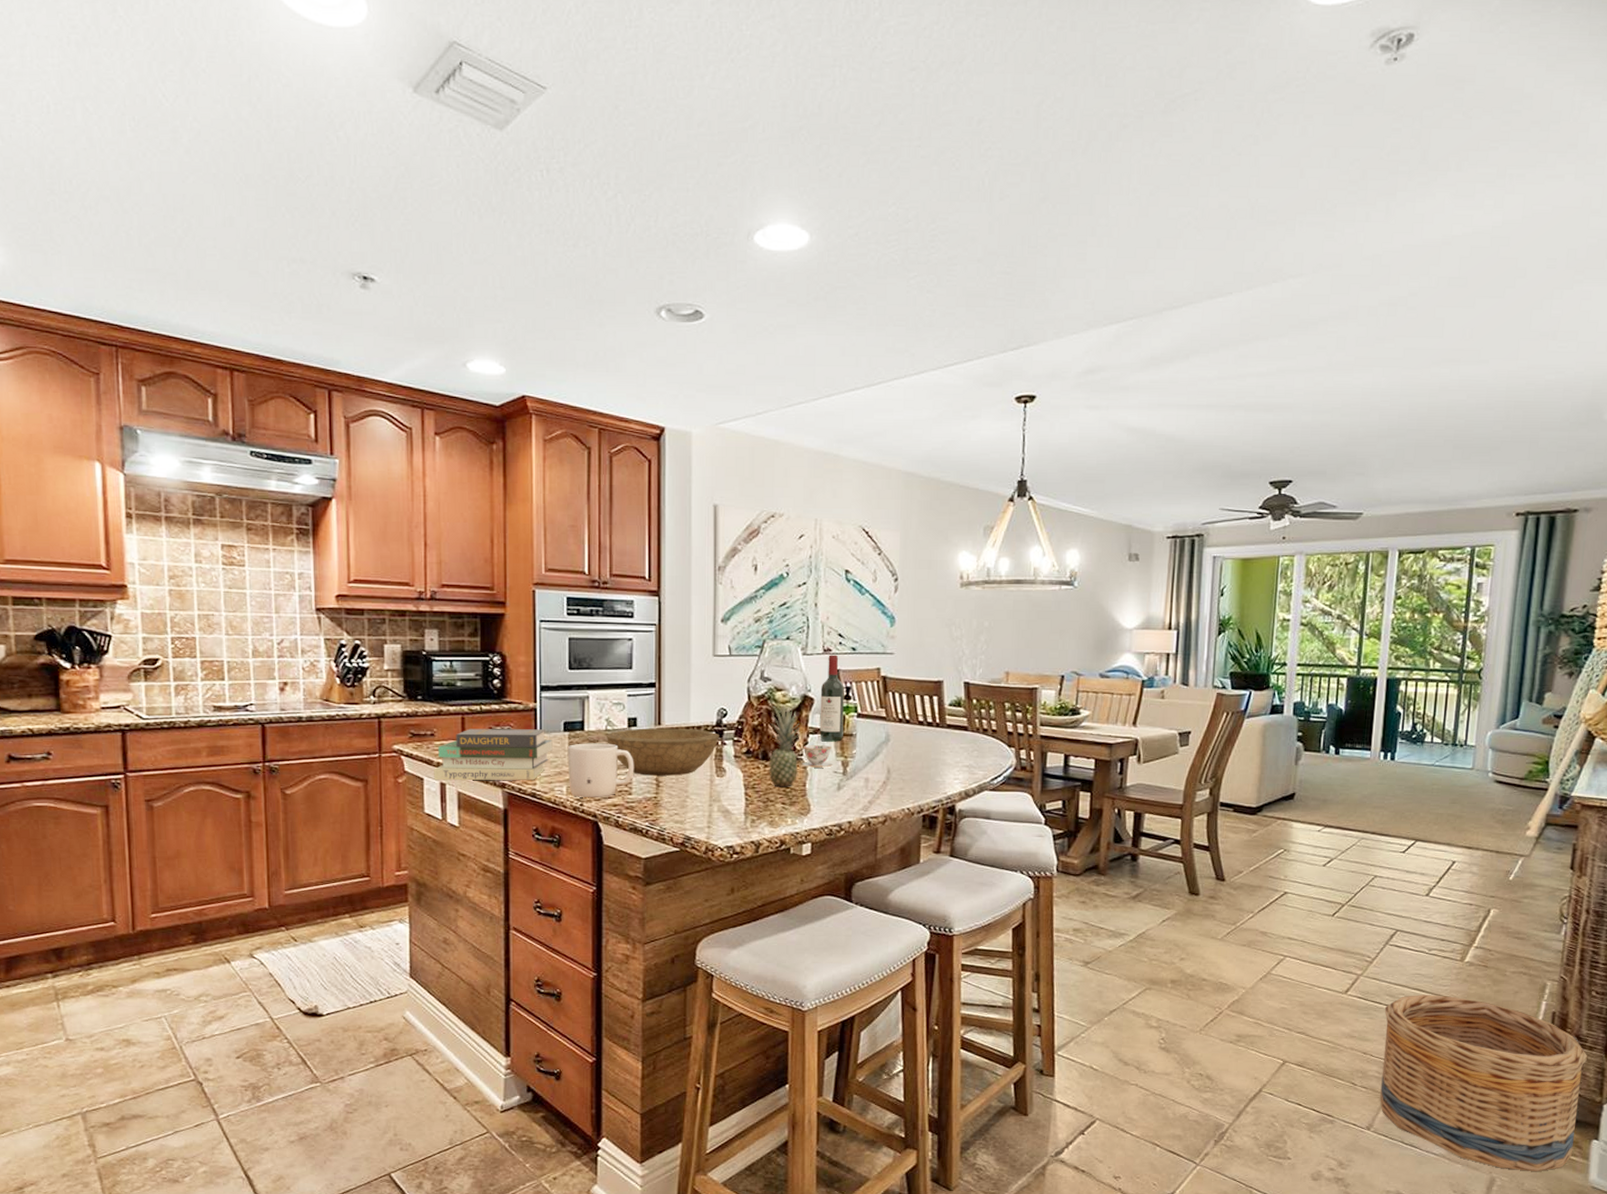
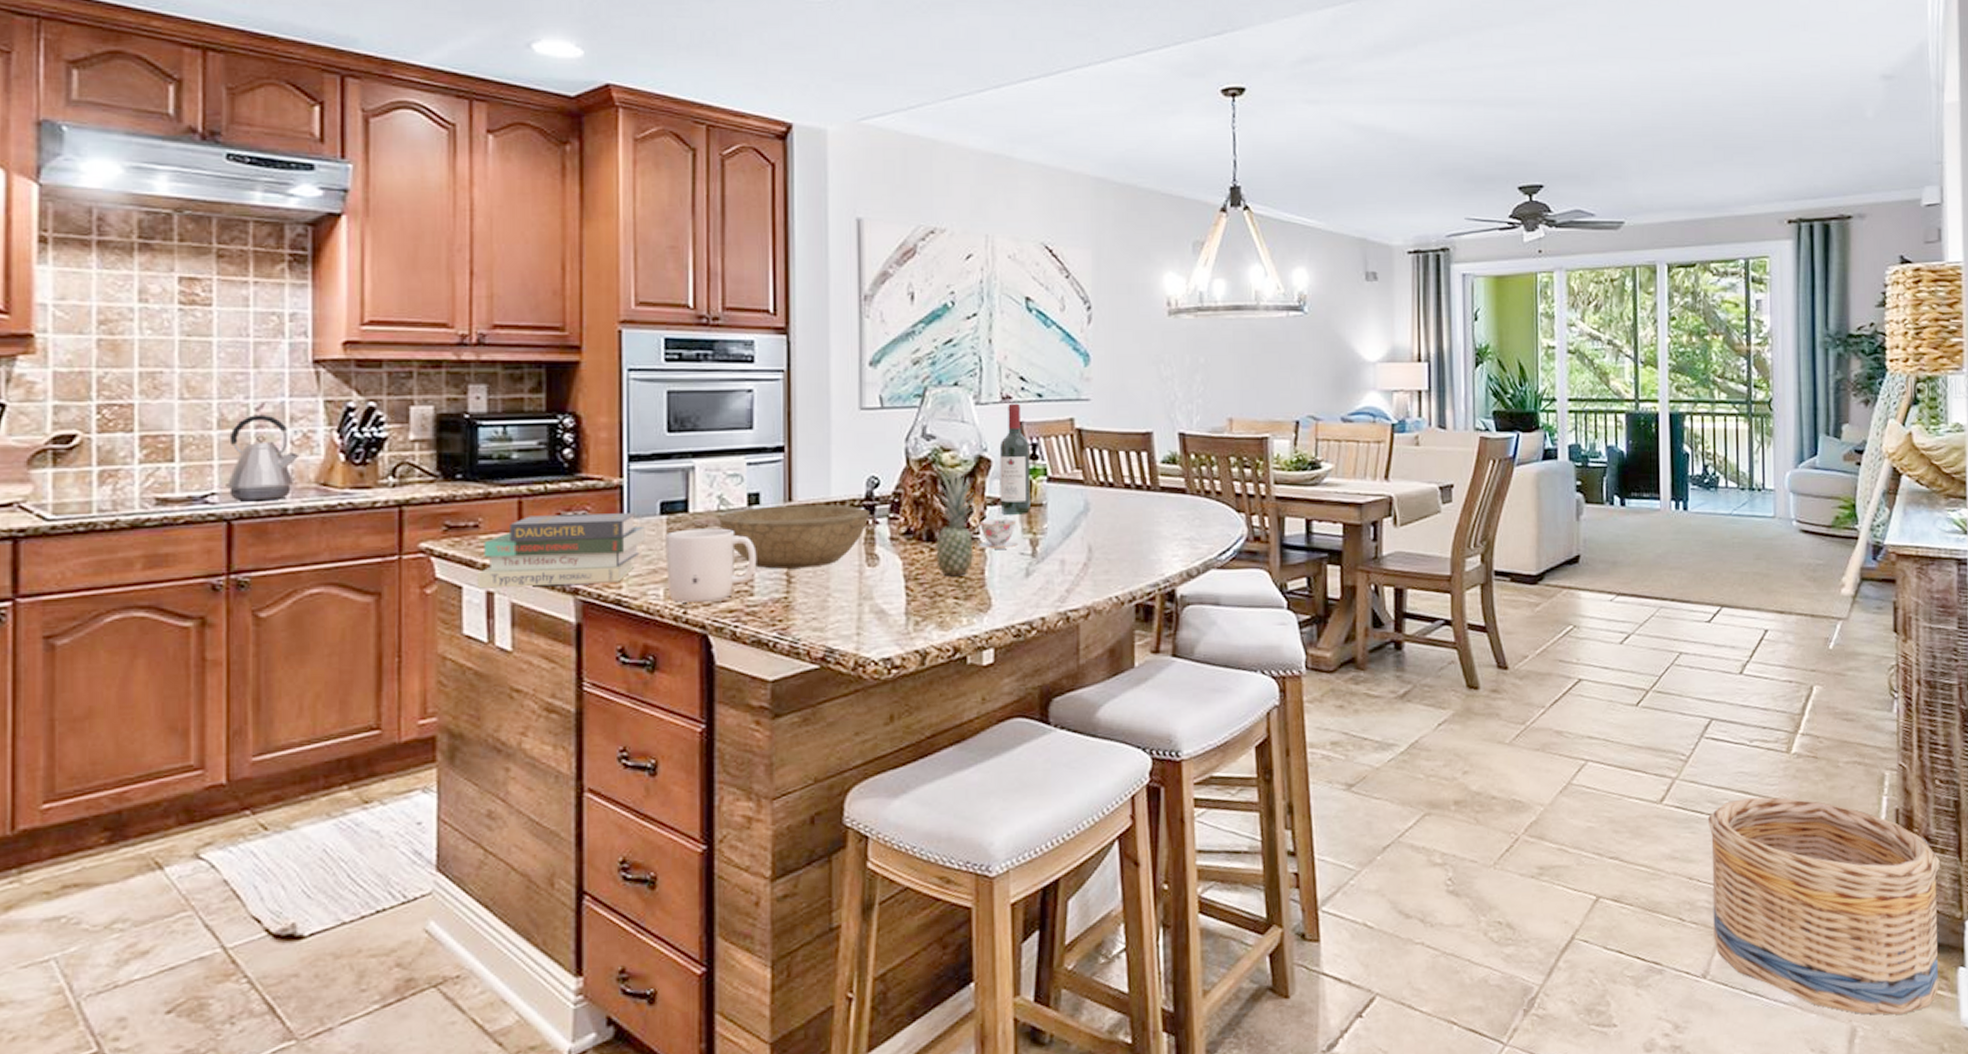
kettle: none [259,648,309,711] -> present [226,414,300,502]

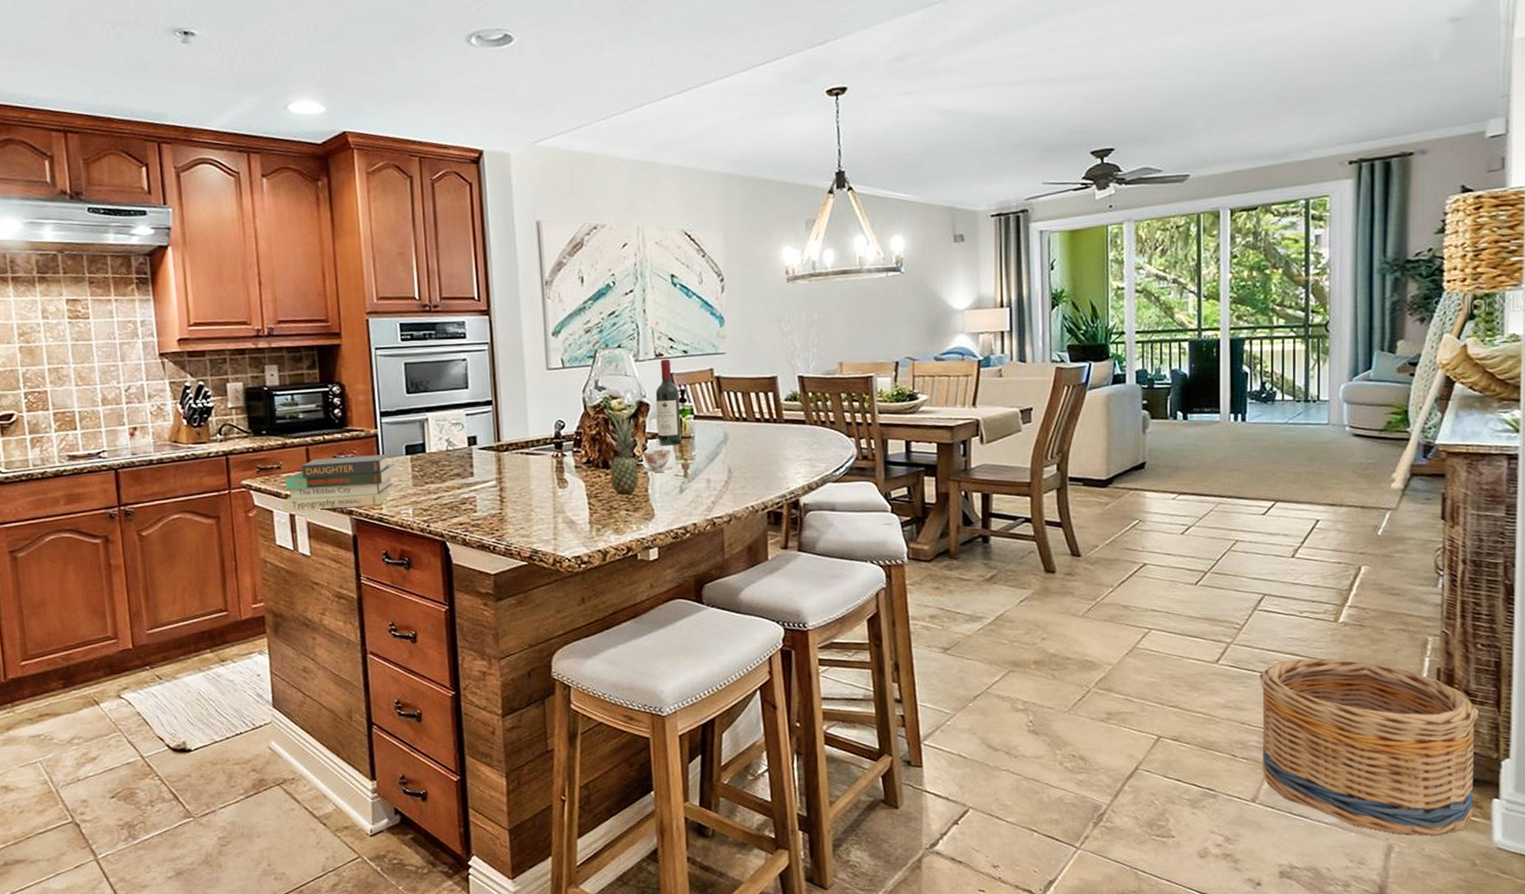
kettle: present [226,414,300,502] -> none [110,394,157,456]
mug: present [665,528,757,604] -> none [410,463,478,519]
bowl: present [719,504,870,569] -> none [448,443,559,492]

